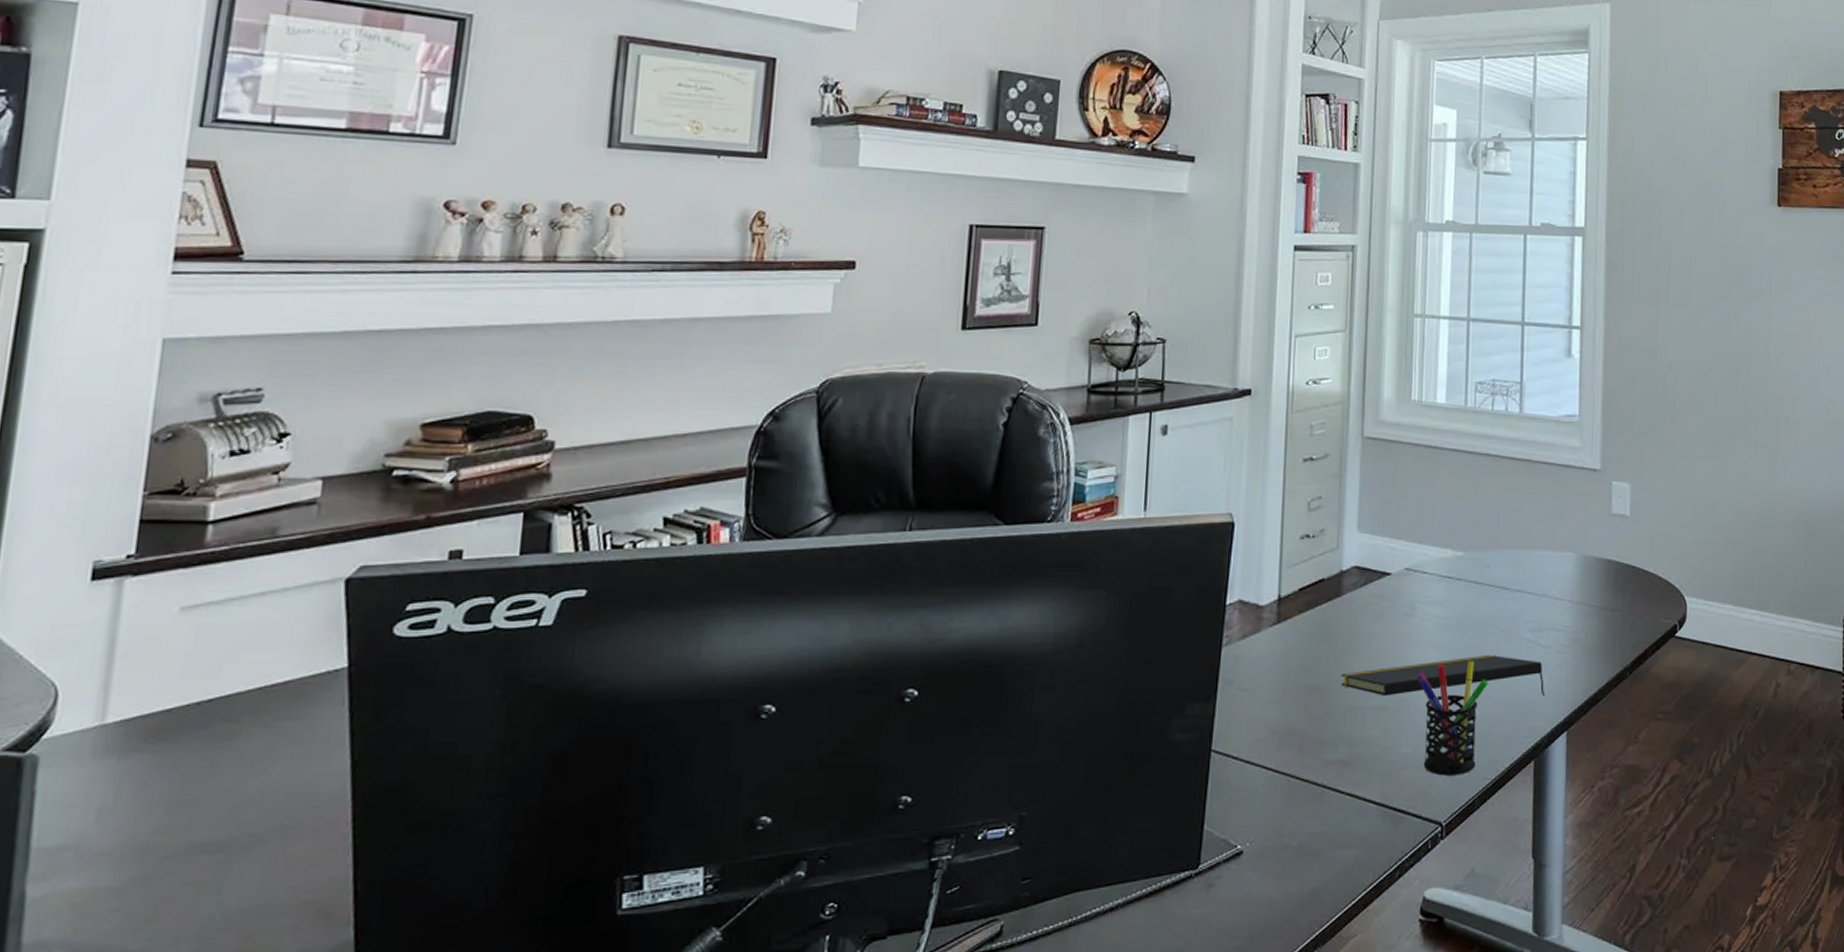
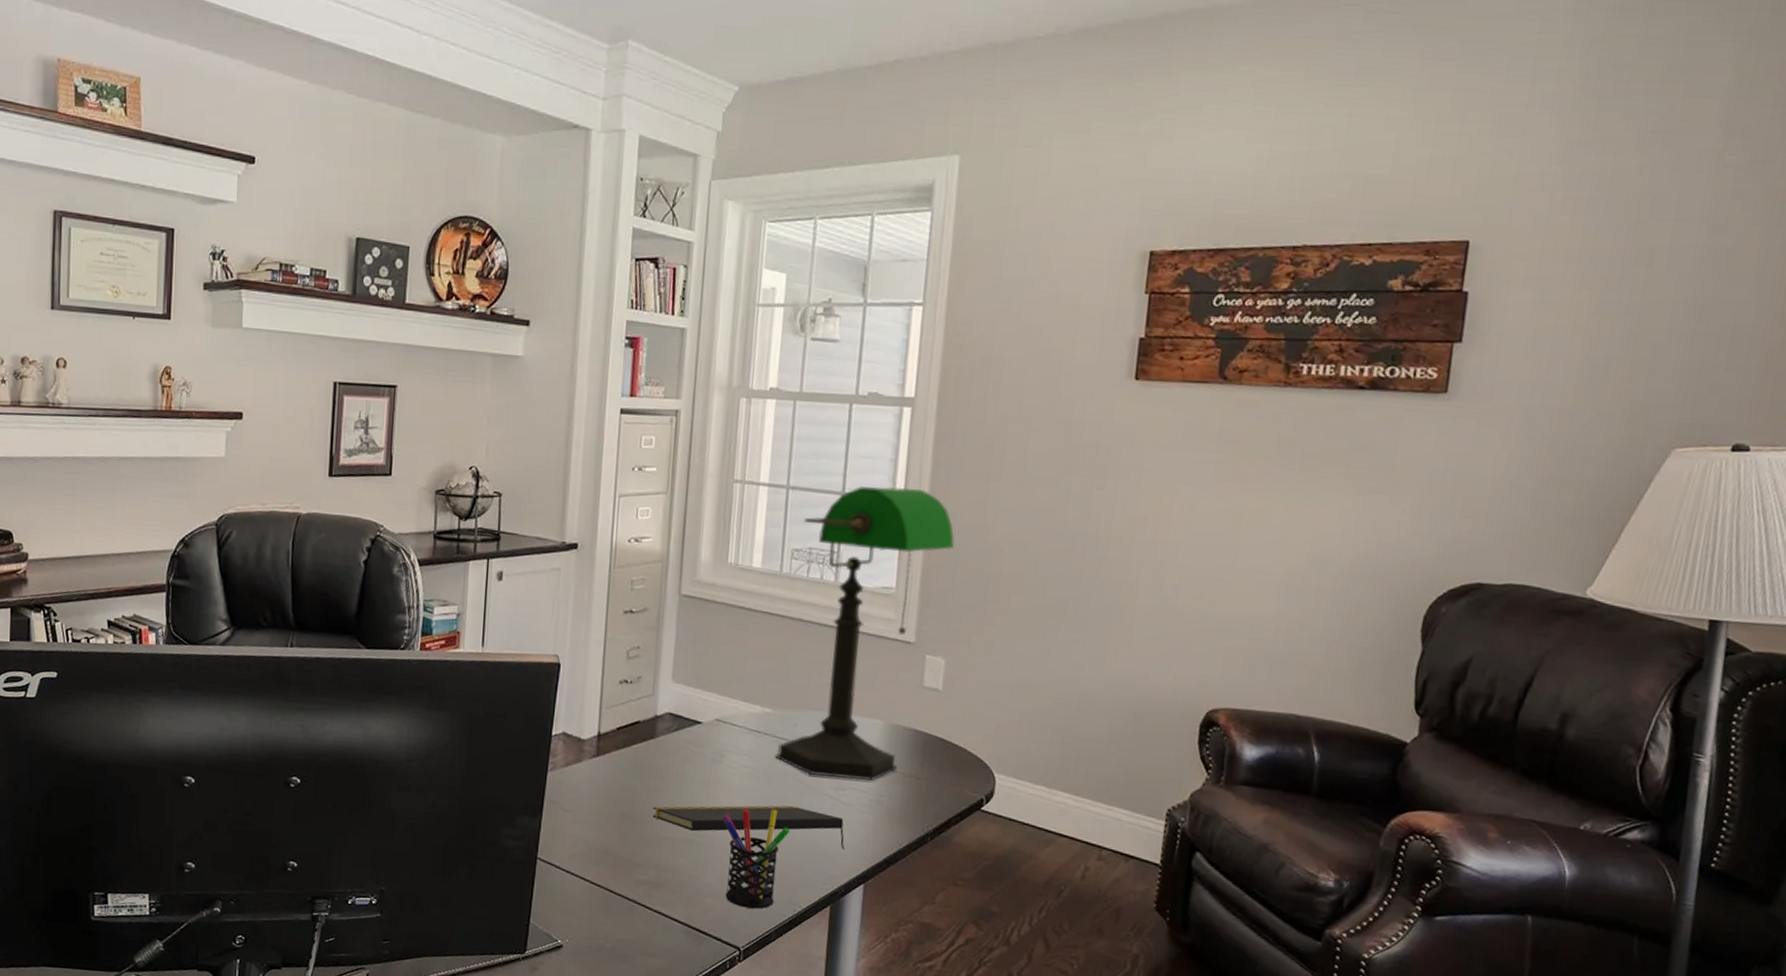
desk lamp: none [1469,314,1632,619] -> present [775,485,955,781]

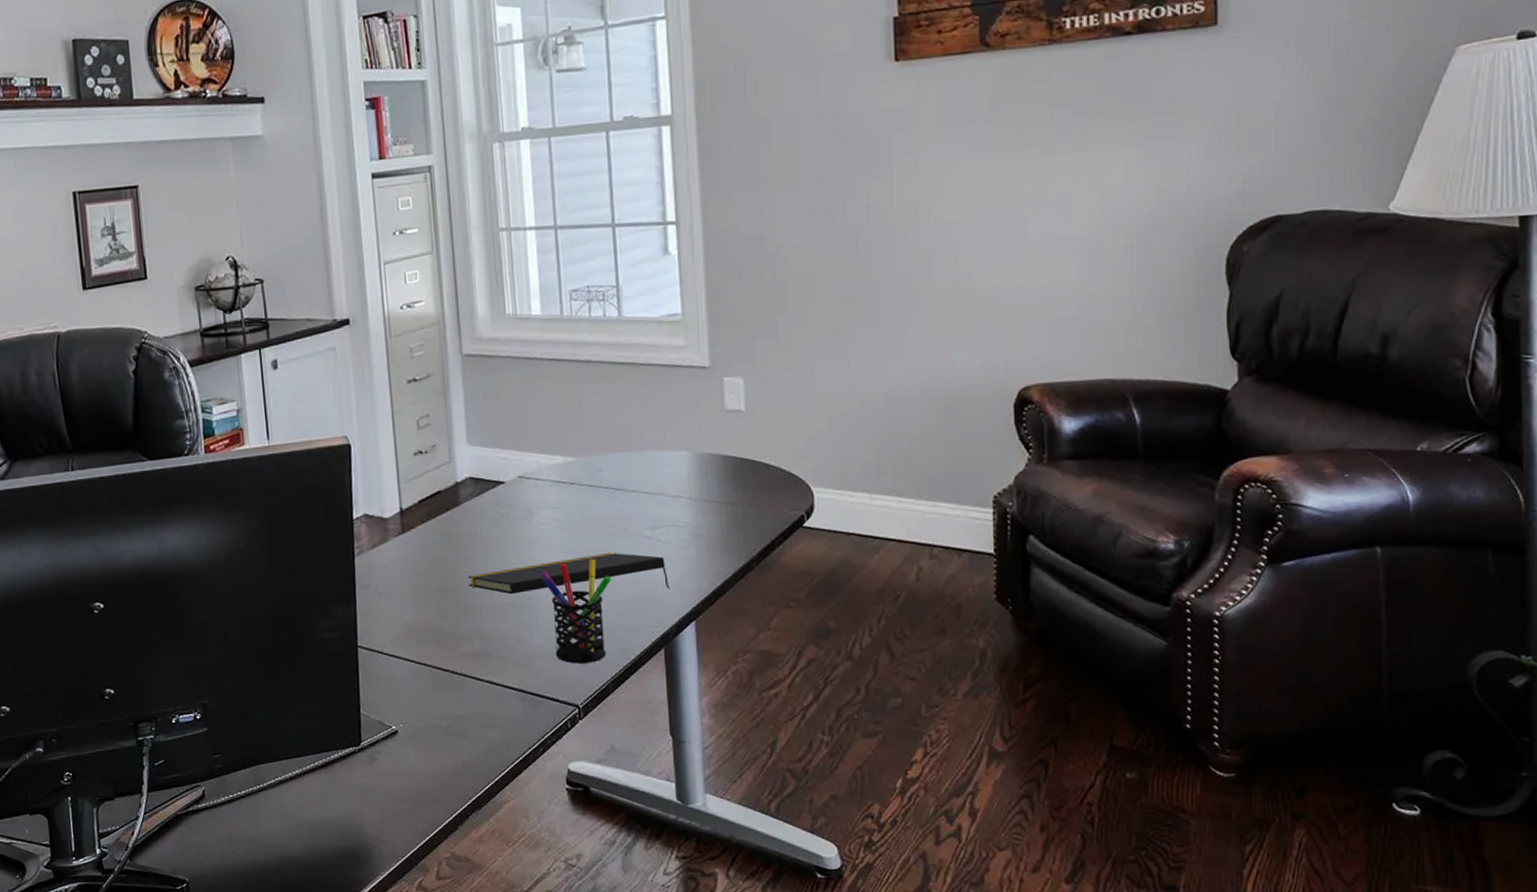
desk lamp: present [775,485,955,781] -> none [577,209,736,518]

